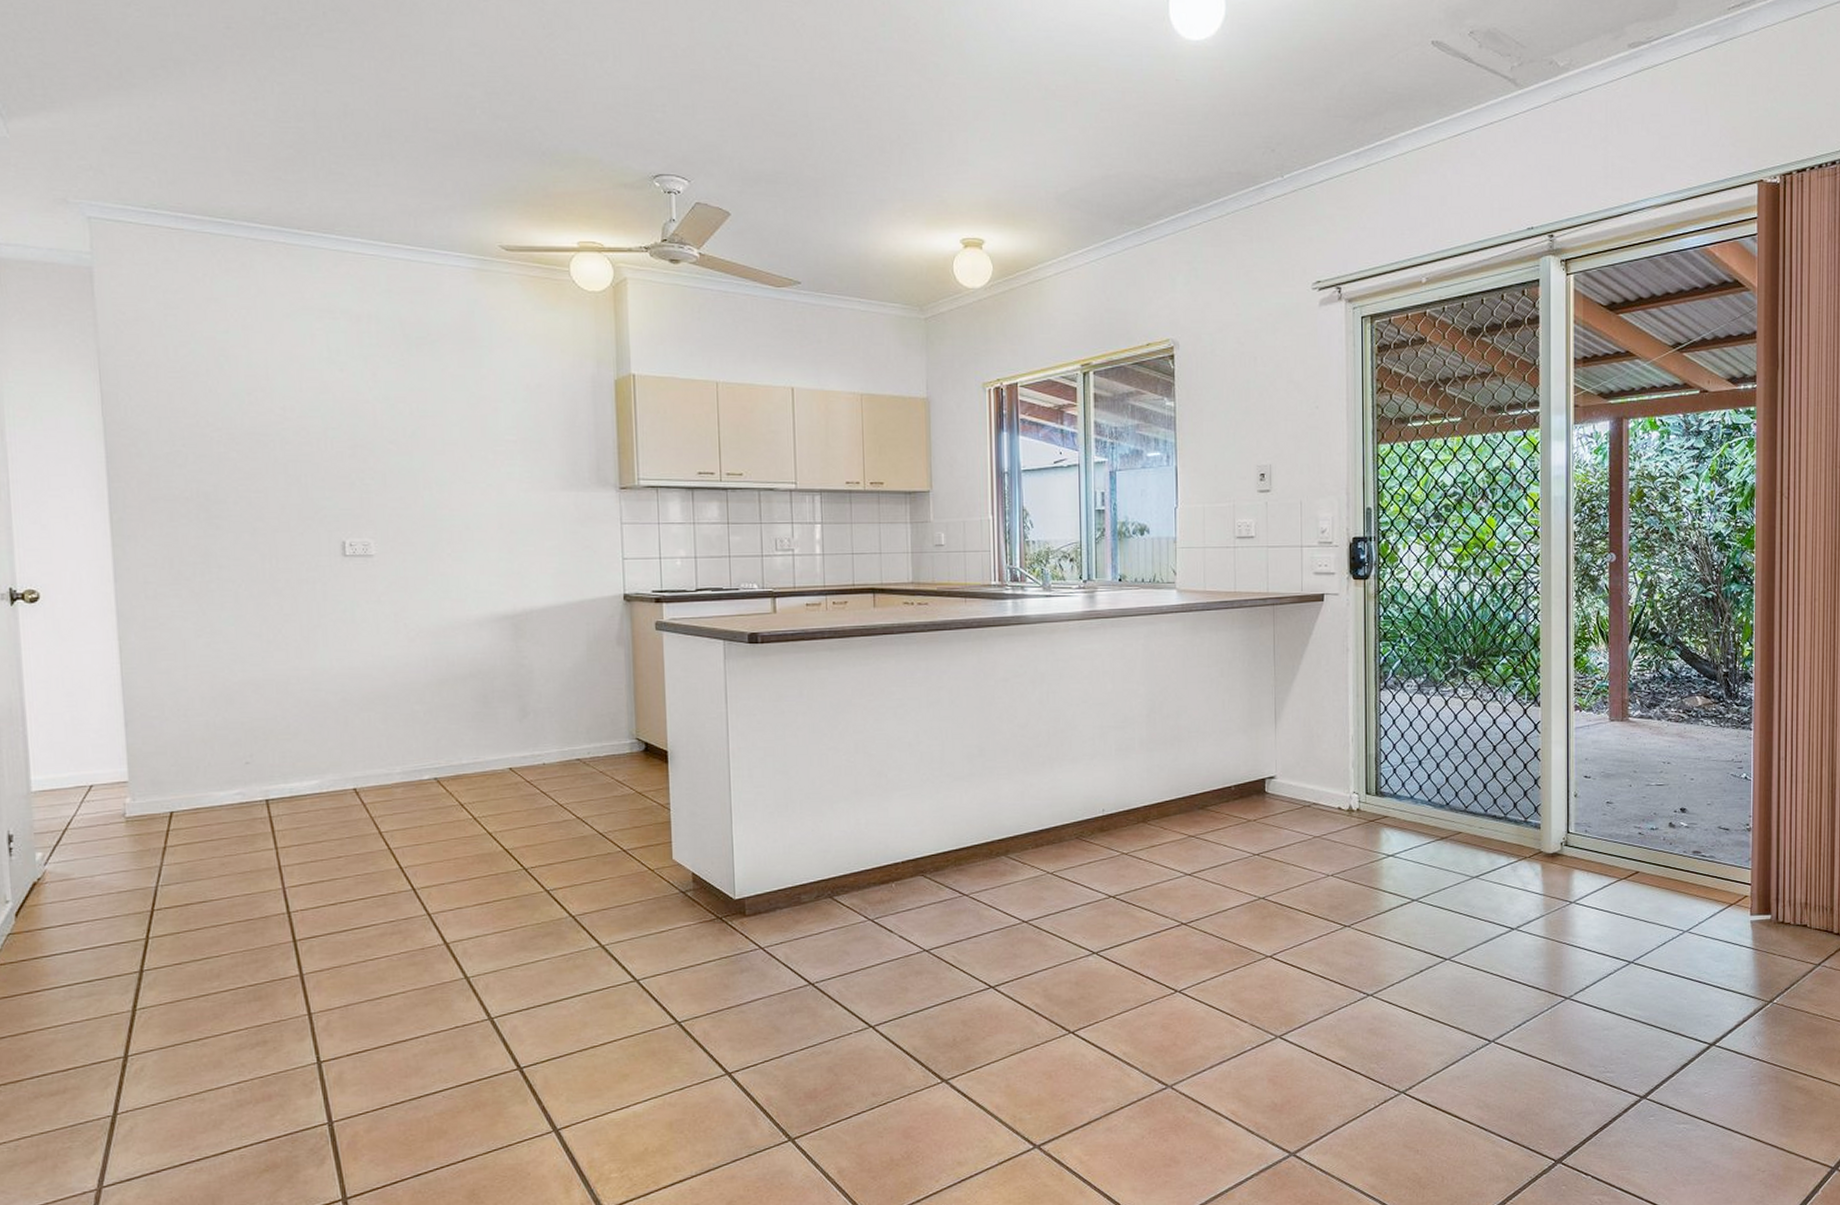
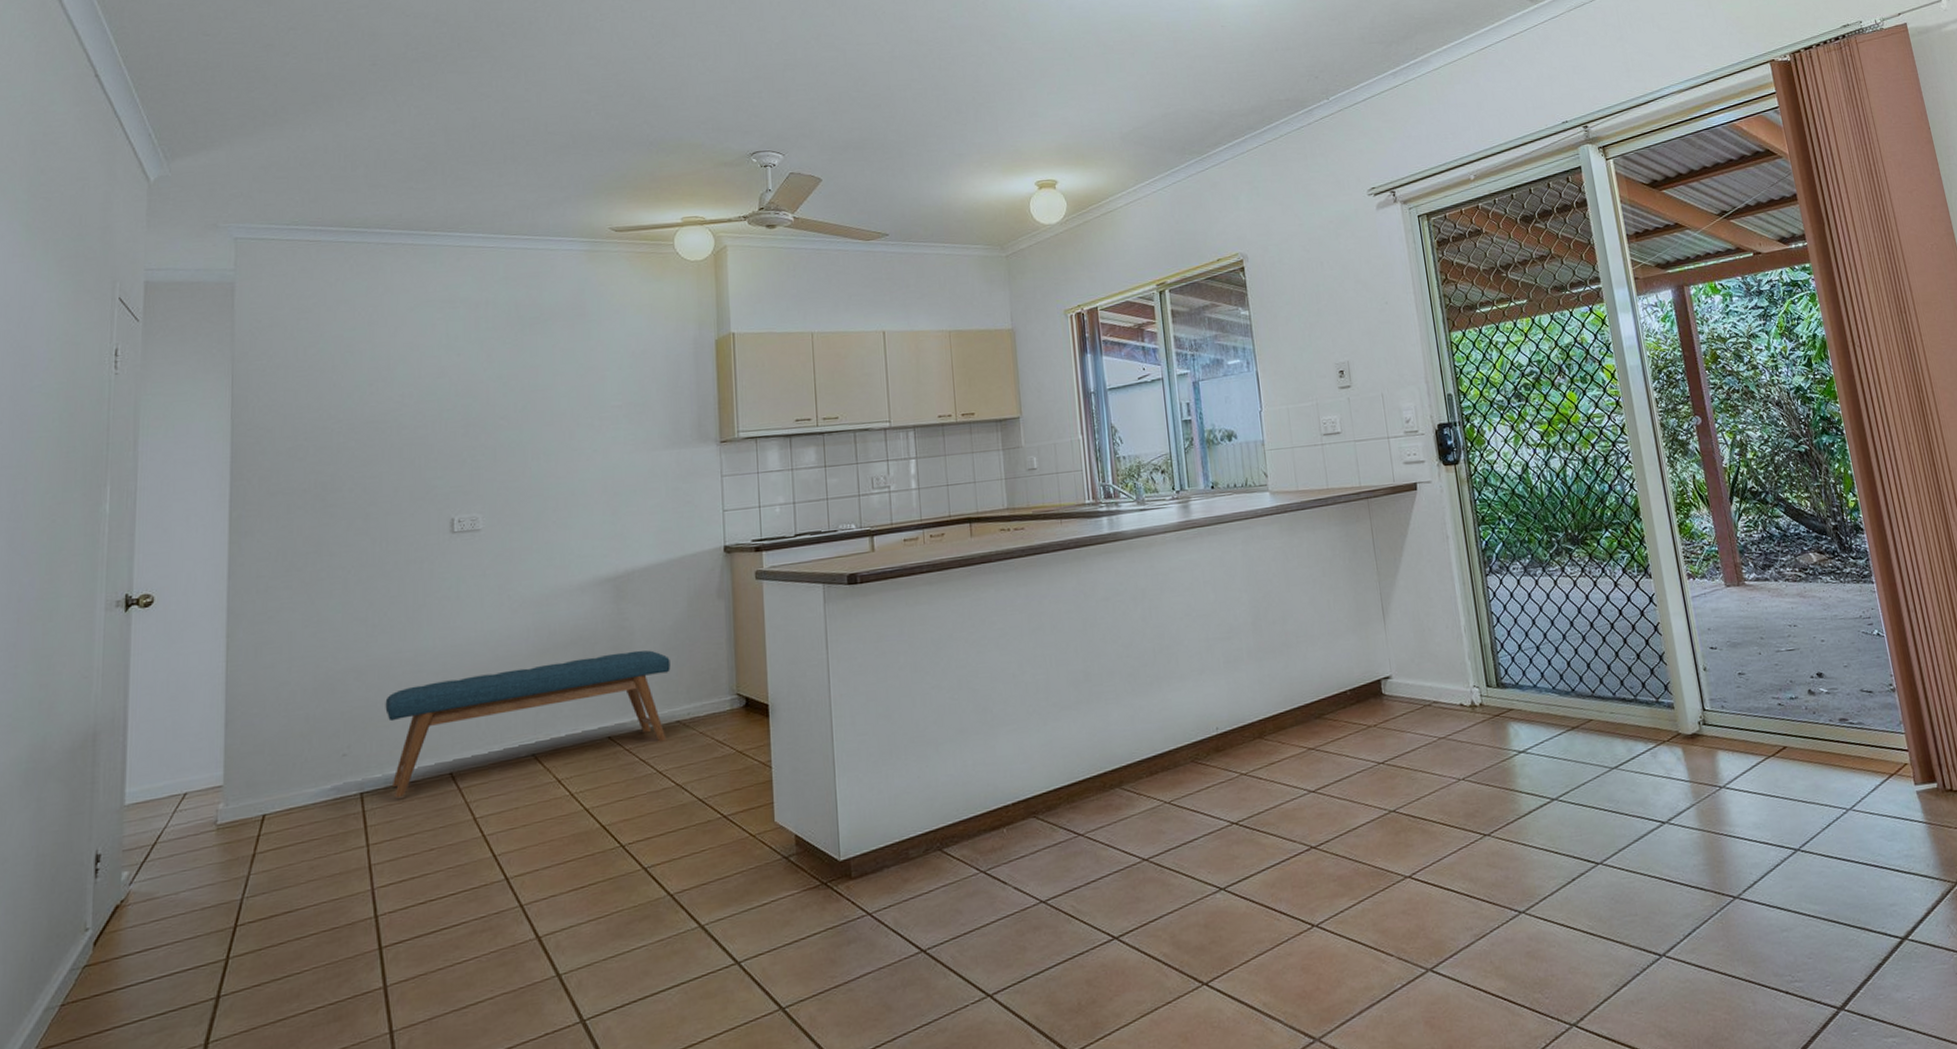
bench: none [285,688,570,806] -> present [385,650,671,797]

